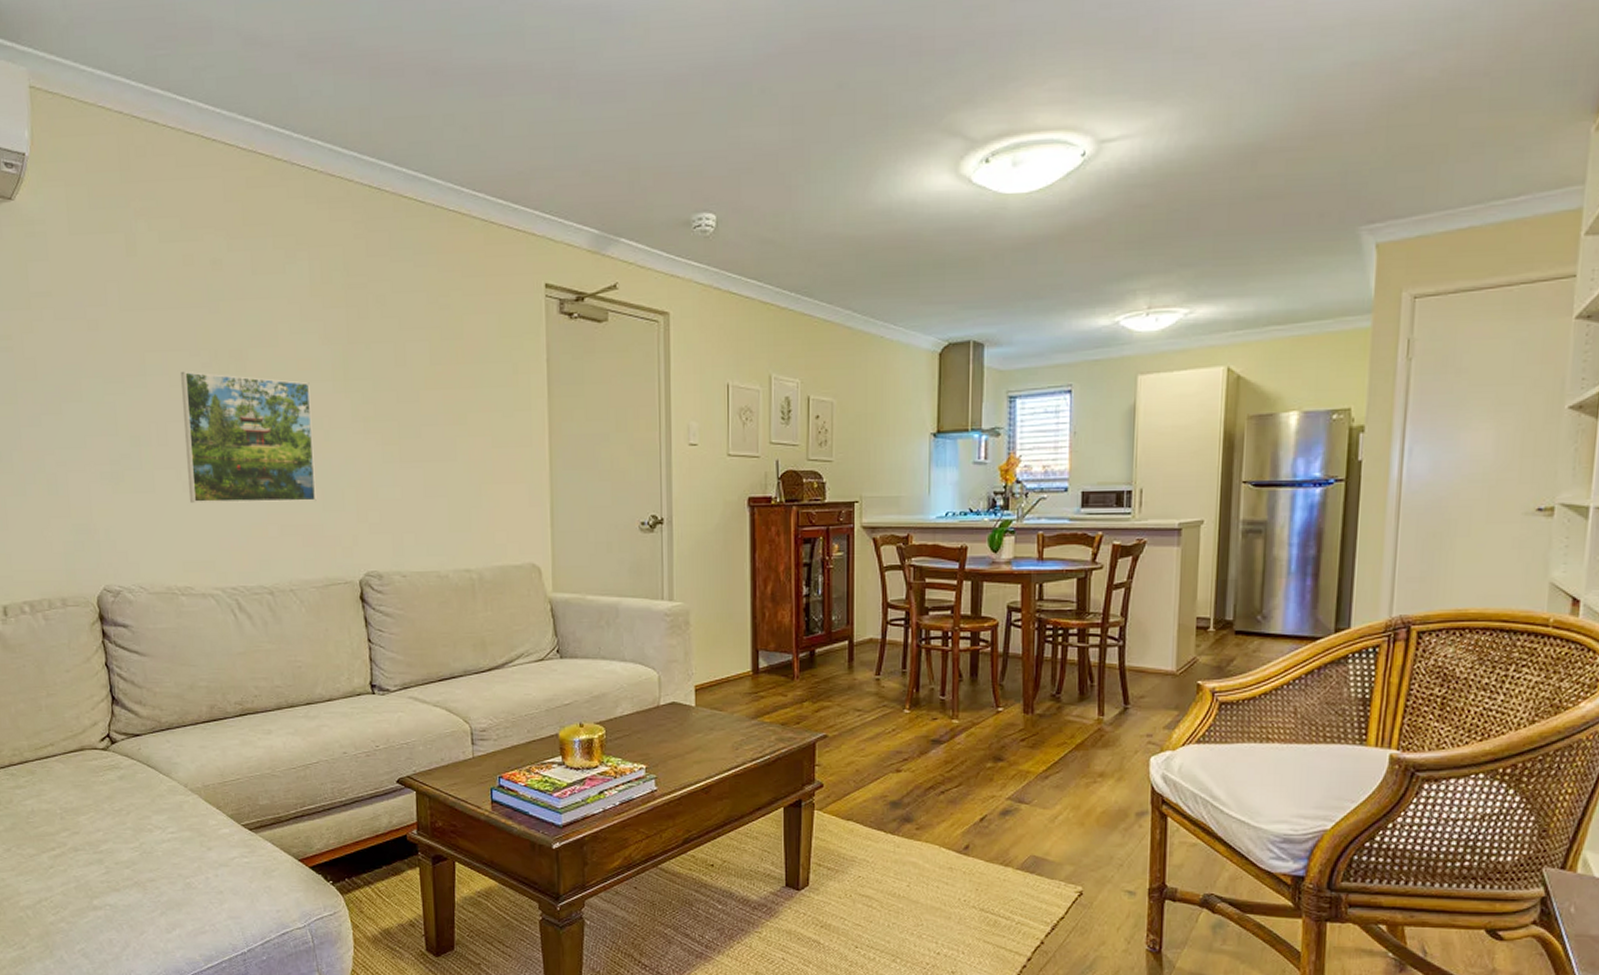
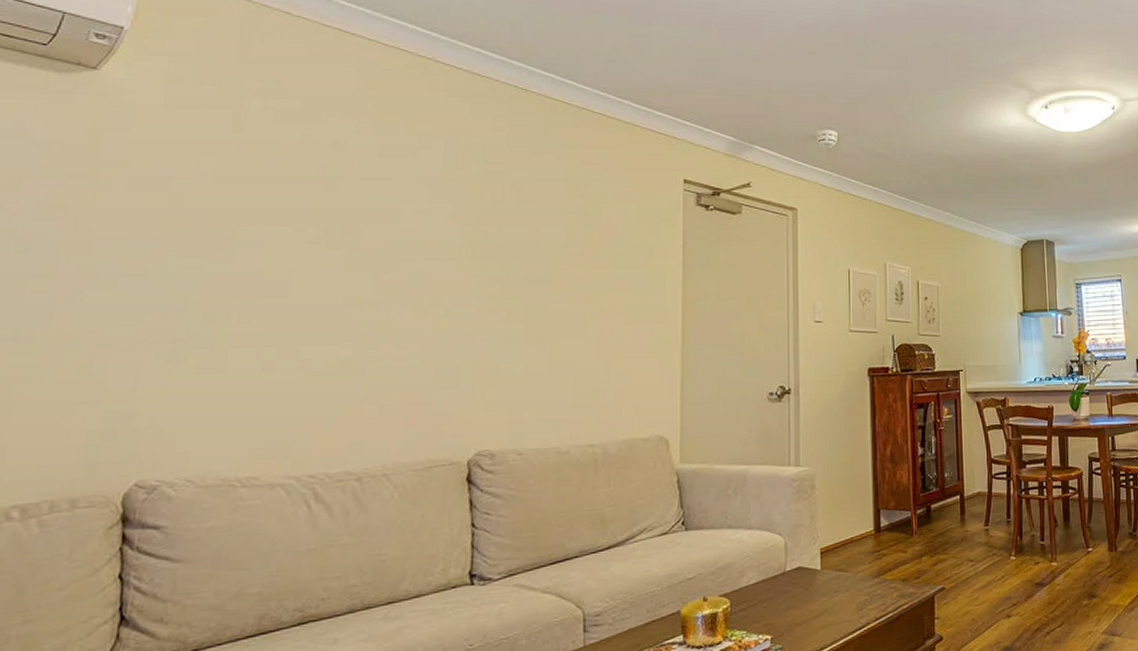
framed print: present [181,370,316,504] -> none [270,246,432,384]

